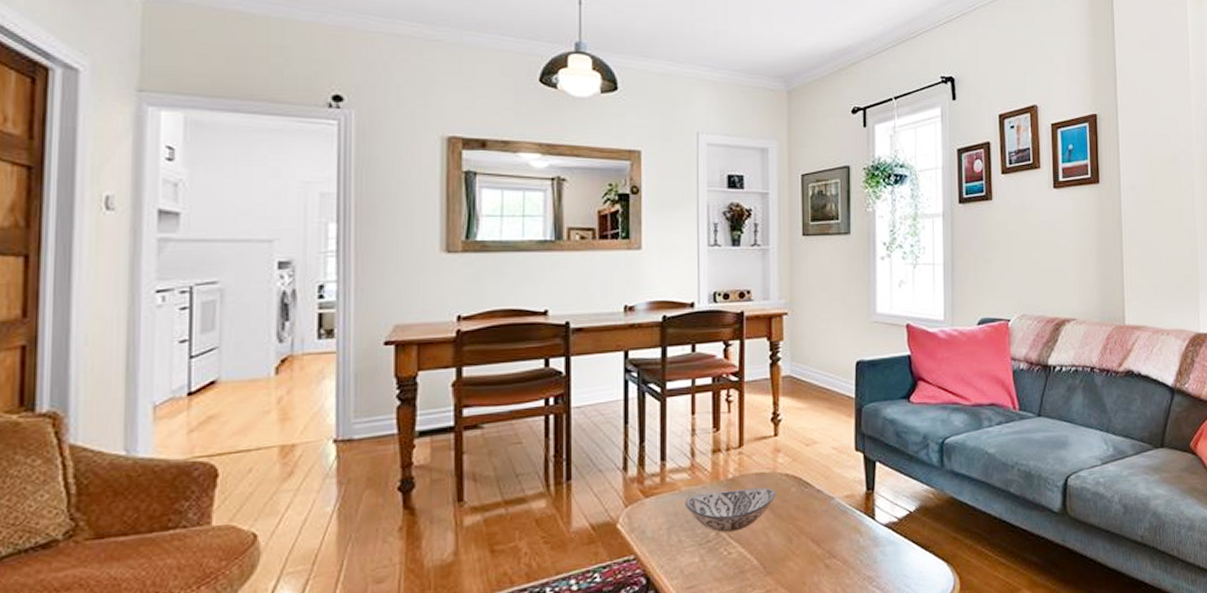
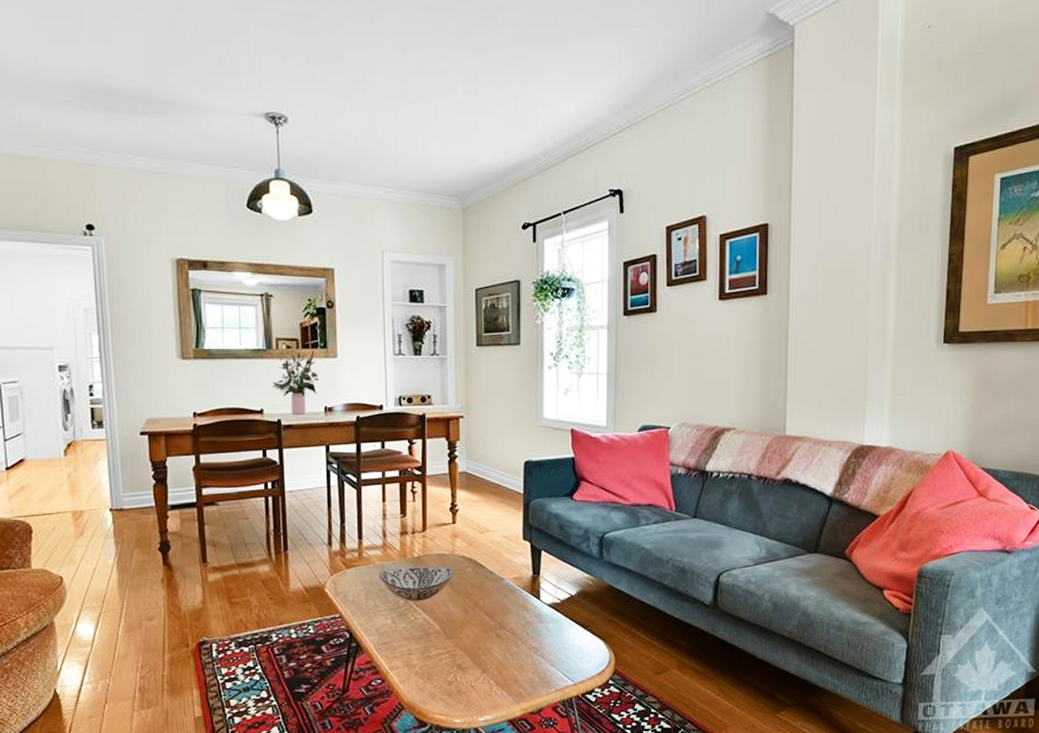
bouquet: none [561,241,619,317] -> present [272,350,320,416]

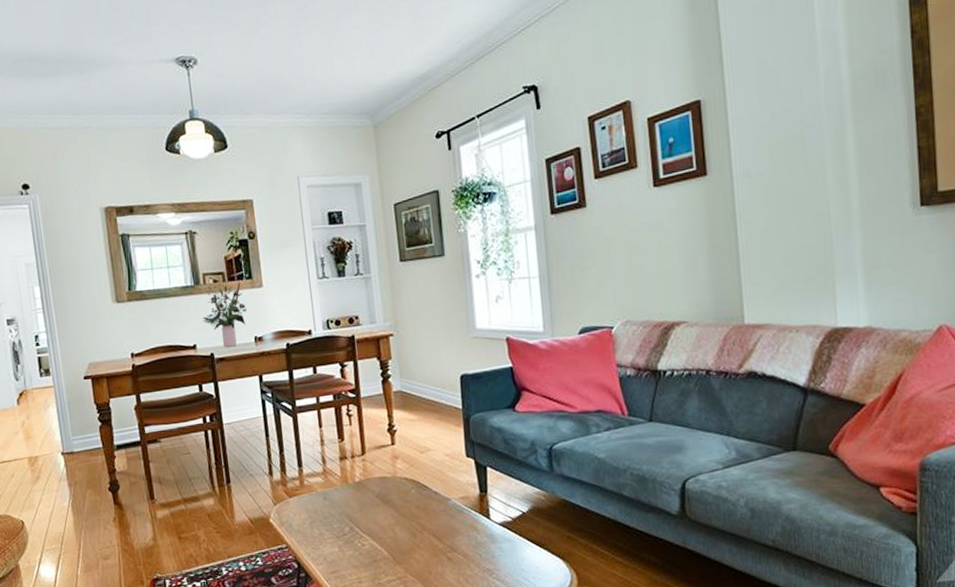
decorative bowl: present [378,566,455,601] -> none [321,490,399,527]

